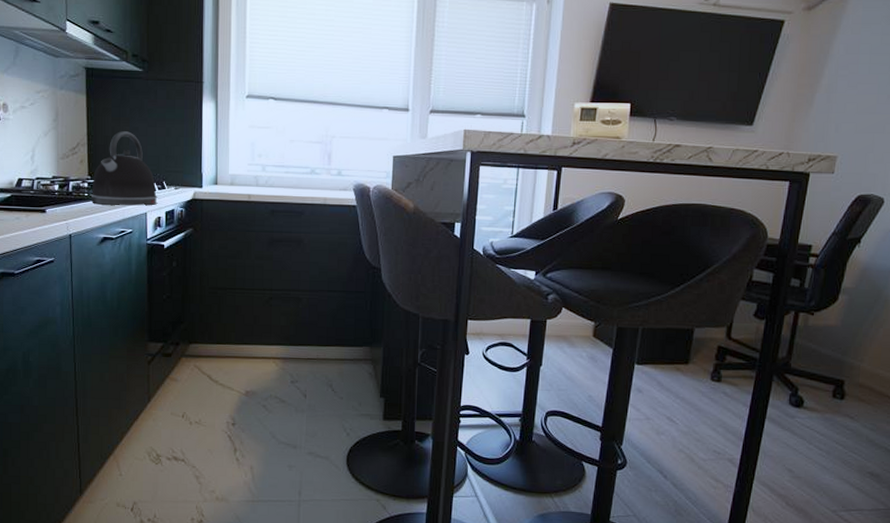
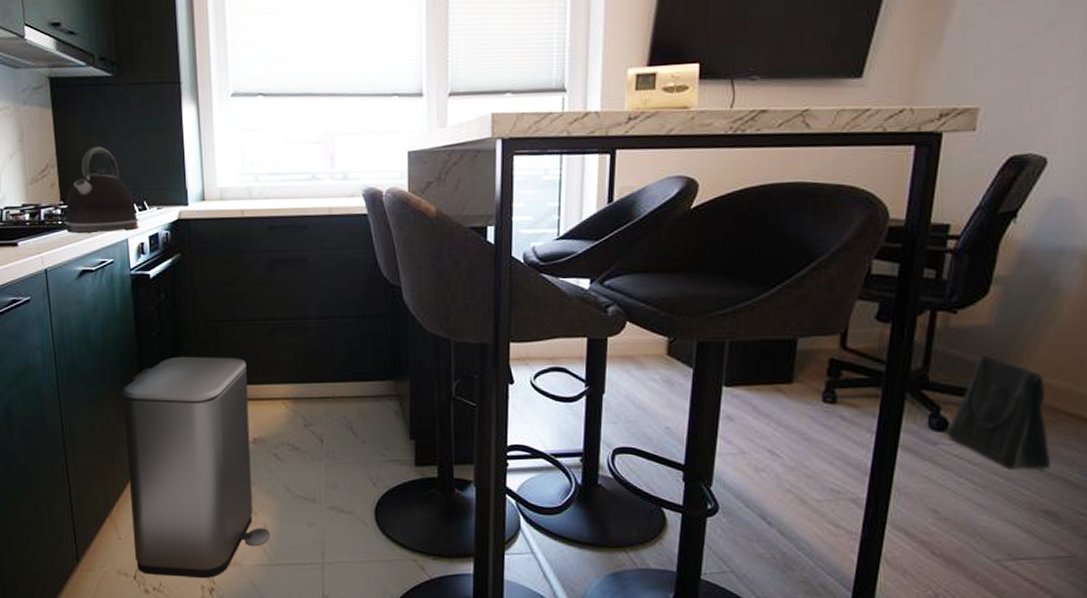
pedal bin: none [131,317,255,511] -> present [121,356,270,578]
shopping bag: none [801,349,877,440] -> present [945,356,1052,469]

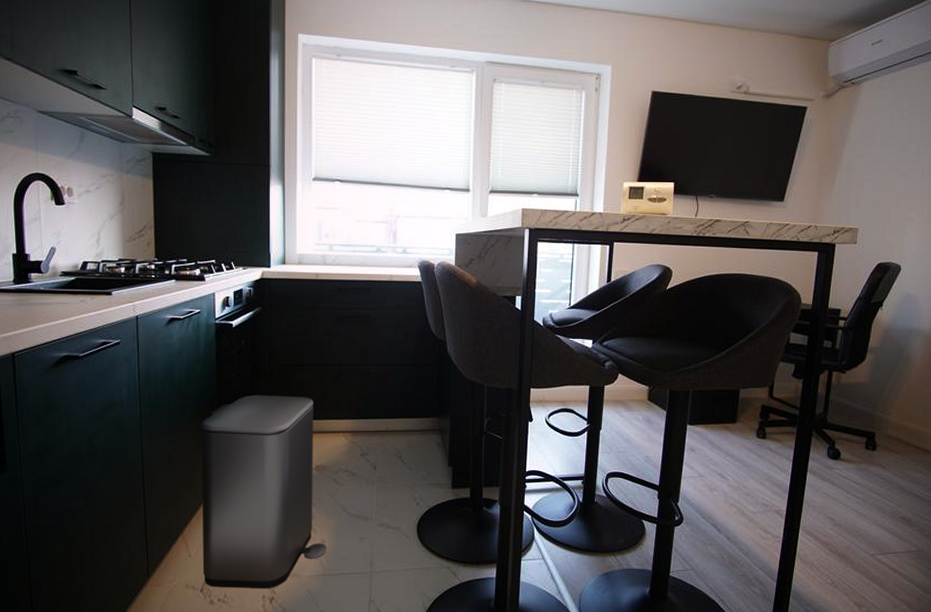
kettle: present [65,145,139,233] -> none [158,213,226,287]
shopping bag: present [945,356,1052,469] -> none [838,404,906,487]

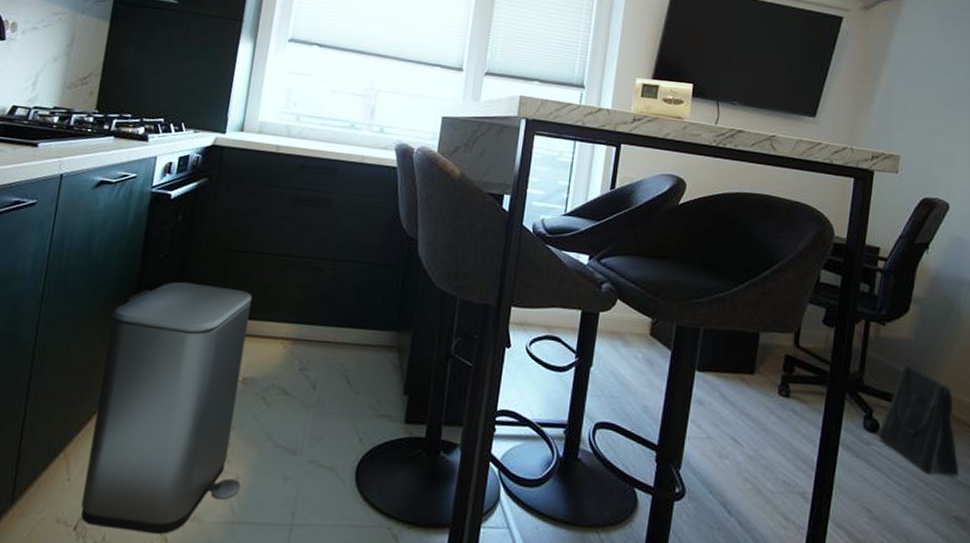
shopping bag: none [838,404,906,487] -> present [877,366,960,477]

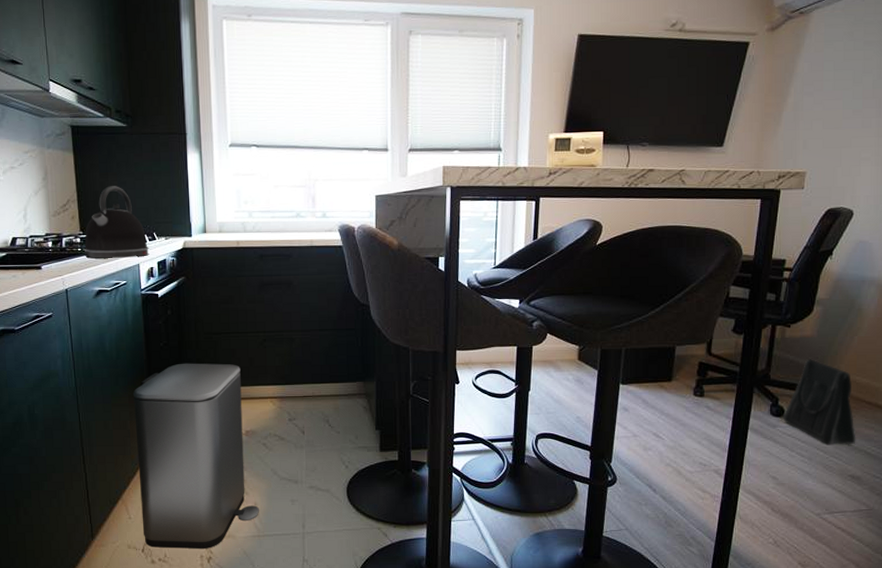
kettle: none [94,63,173,149] -> present [84,185,149,259]

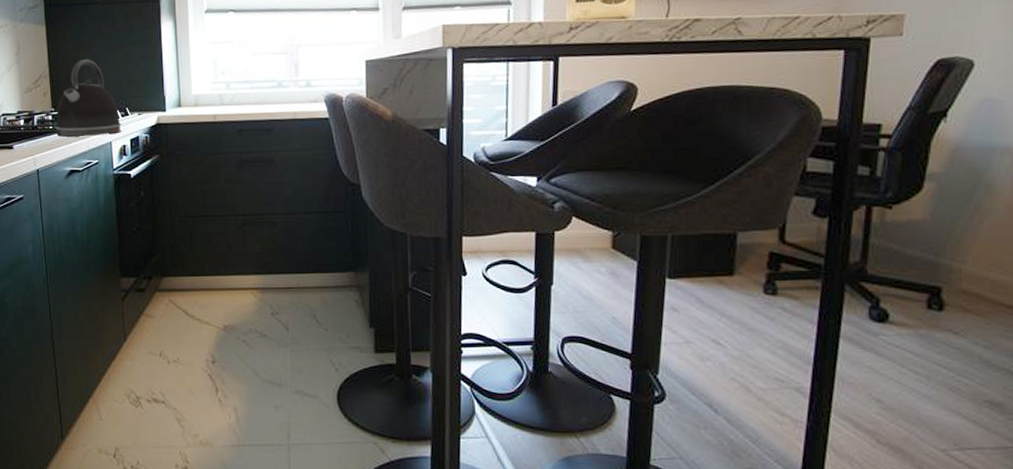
pedal bin: present [132,363,259,549] -> none [104,249,239,457]
shopping bag: present [782,359,856,444] -> none [886,249,994,360]

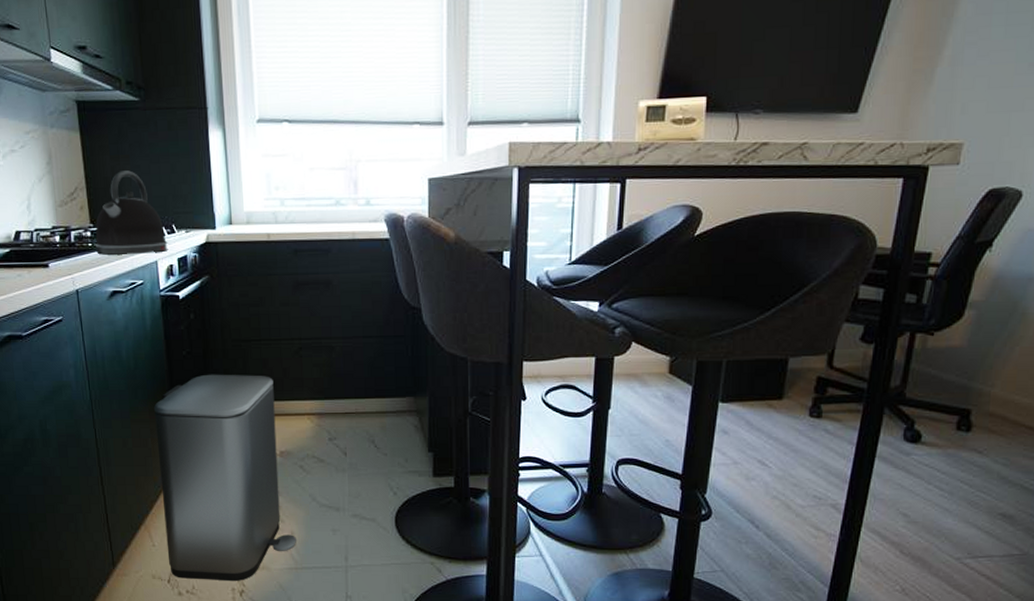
pedal bin: none [104,249,239,457] -> present [153,374,296,581]

